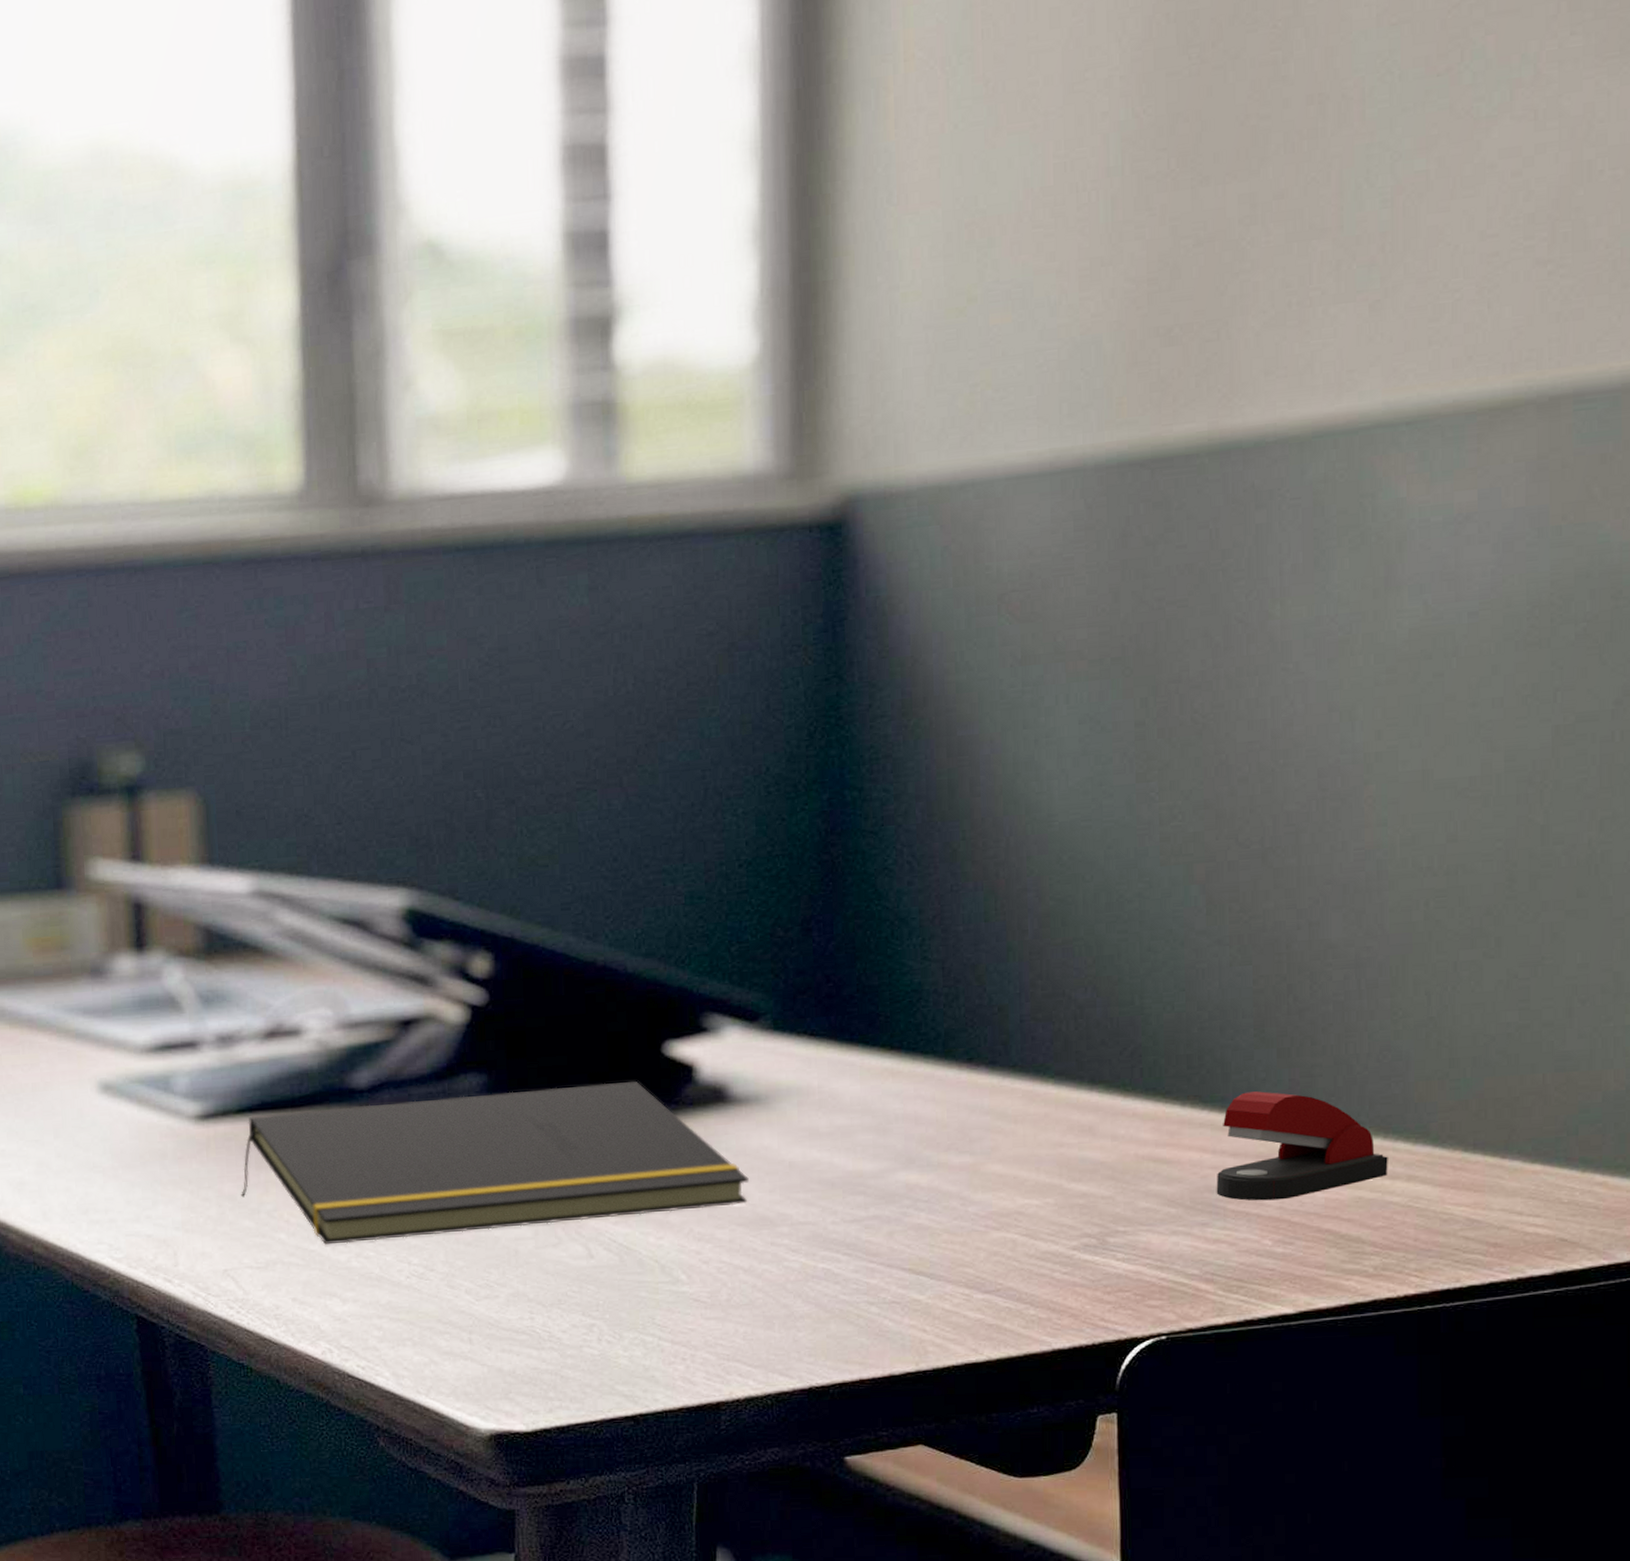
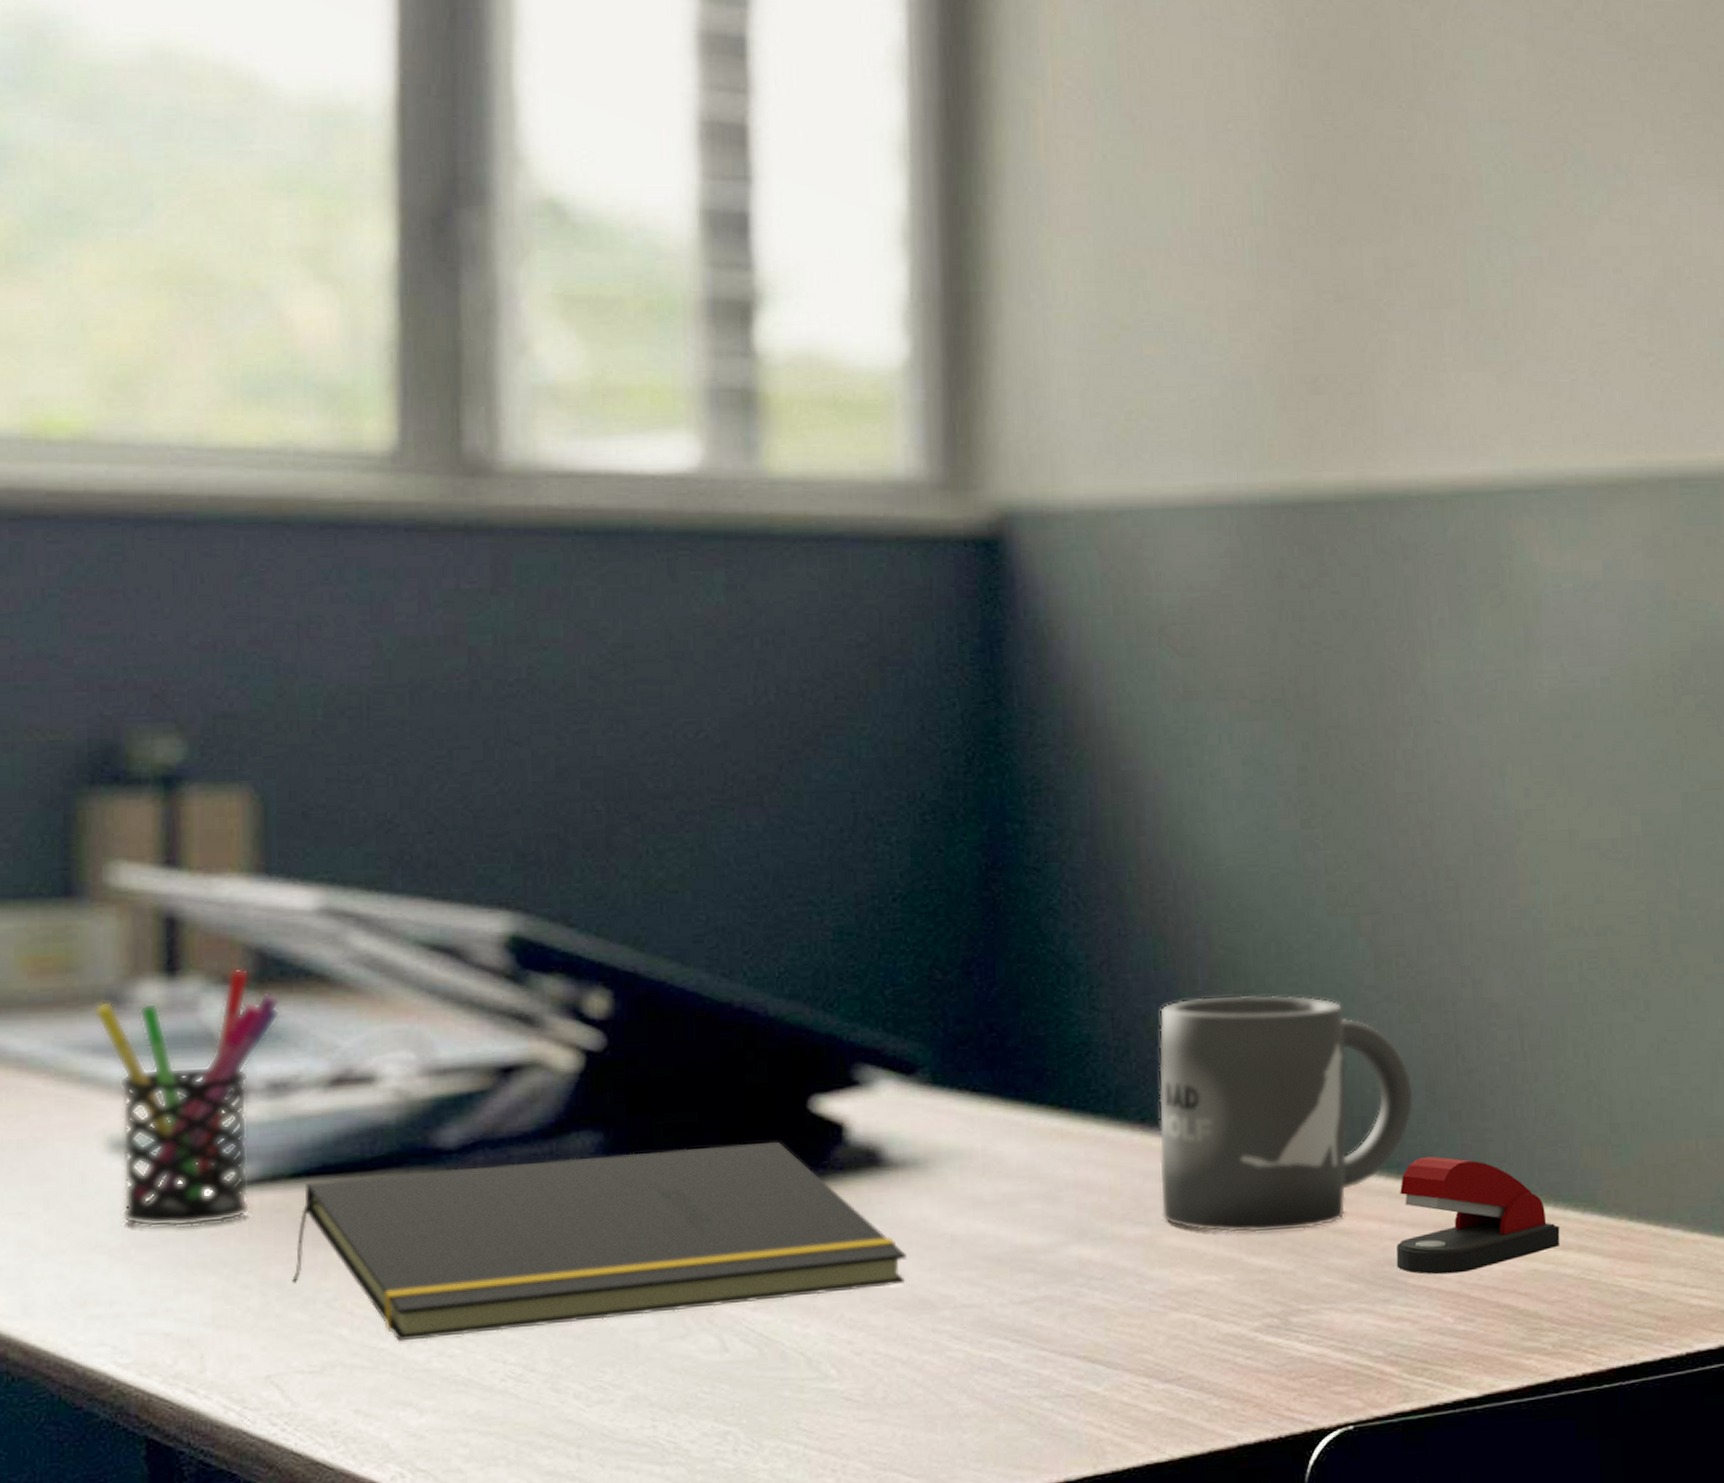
pen holder: none [83,943,224,1153] -> present [93,968,280,1228]
mug: none [985,942,1241,1161] -> present [1159,995,1414,1233]

